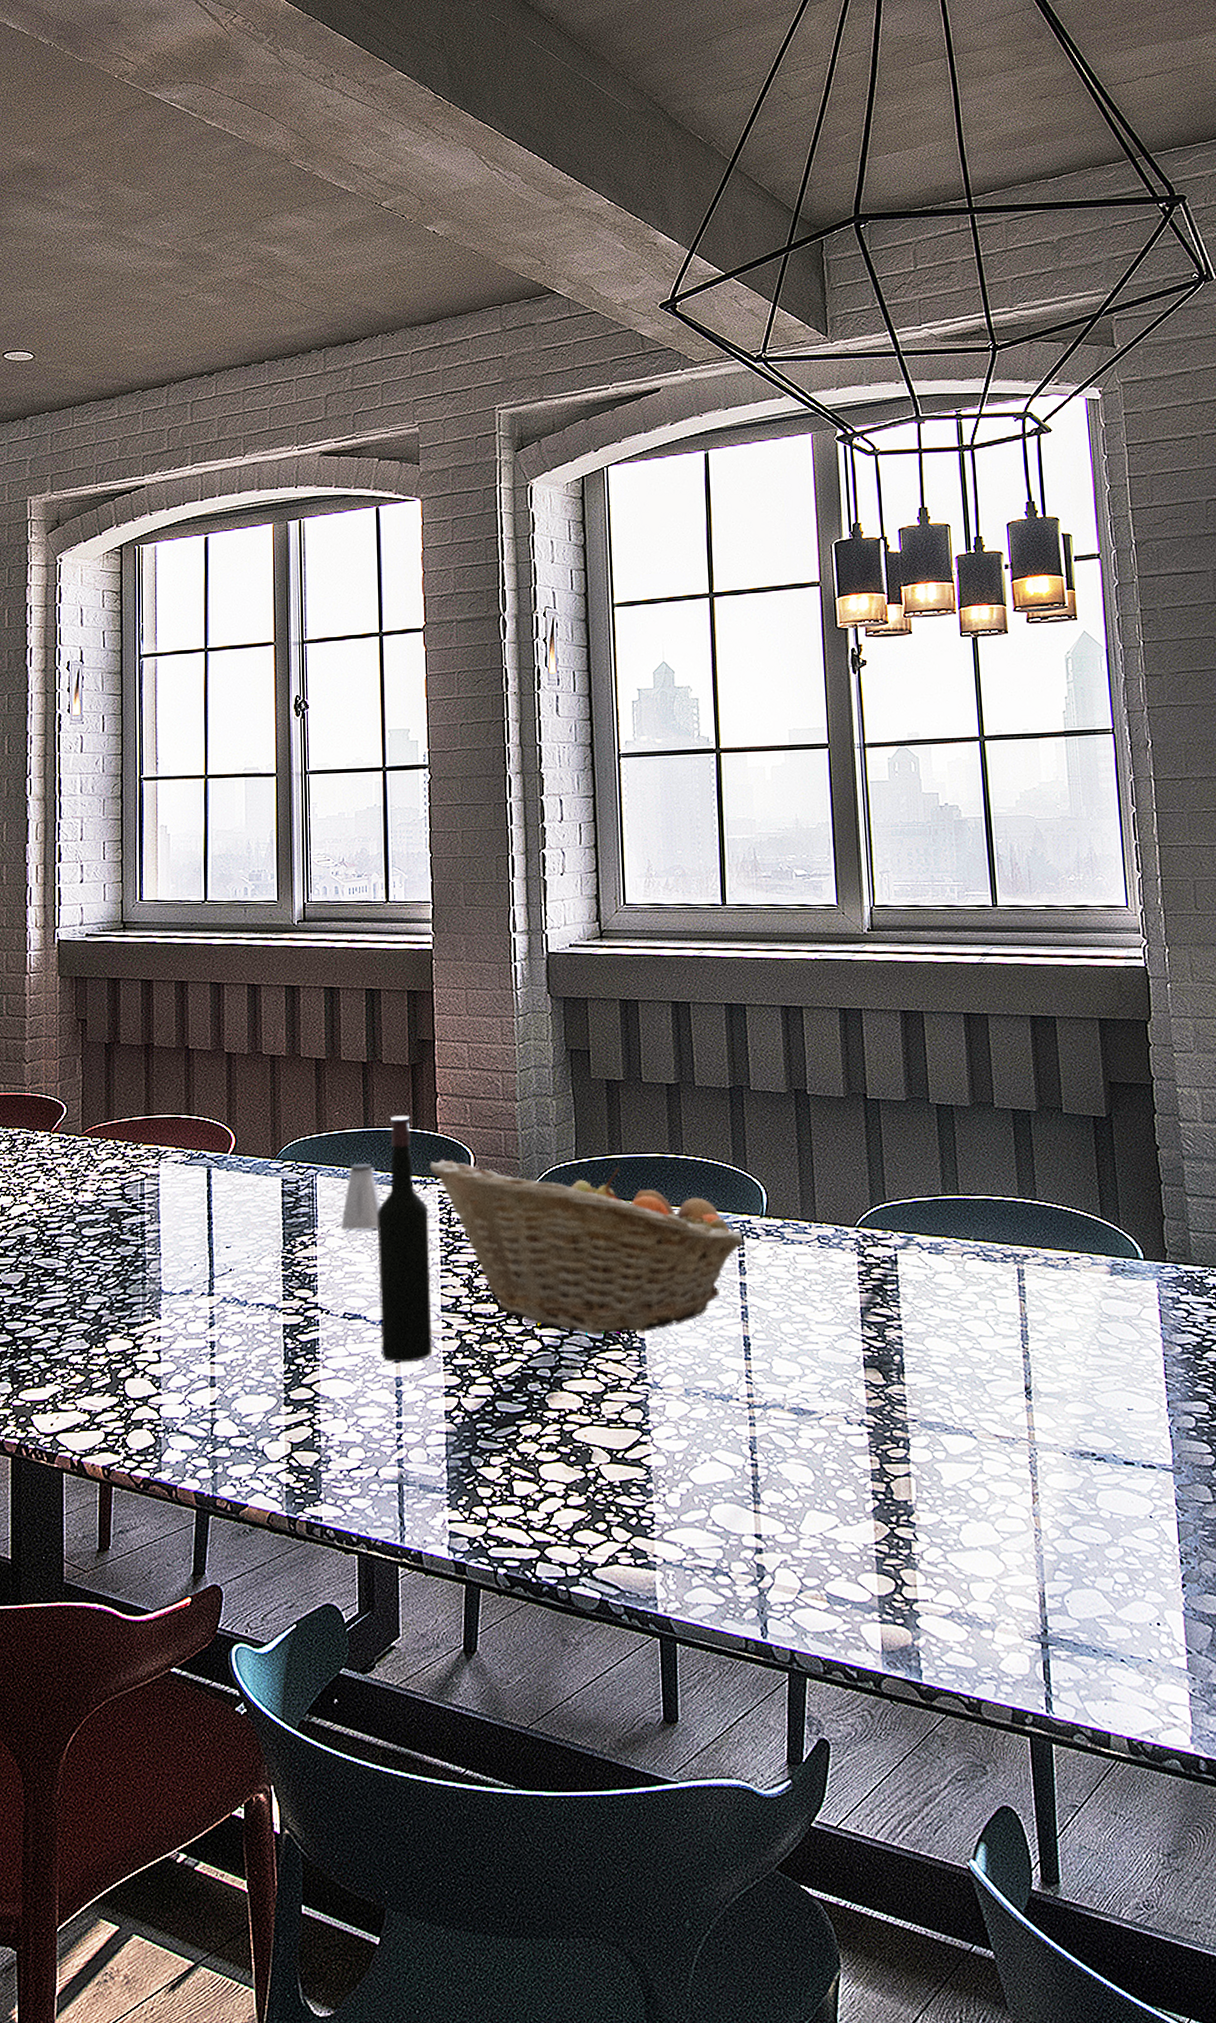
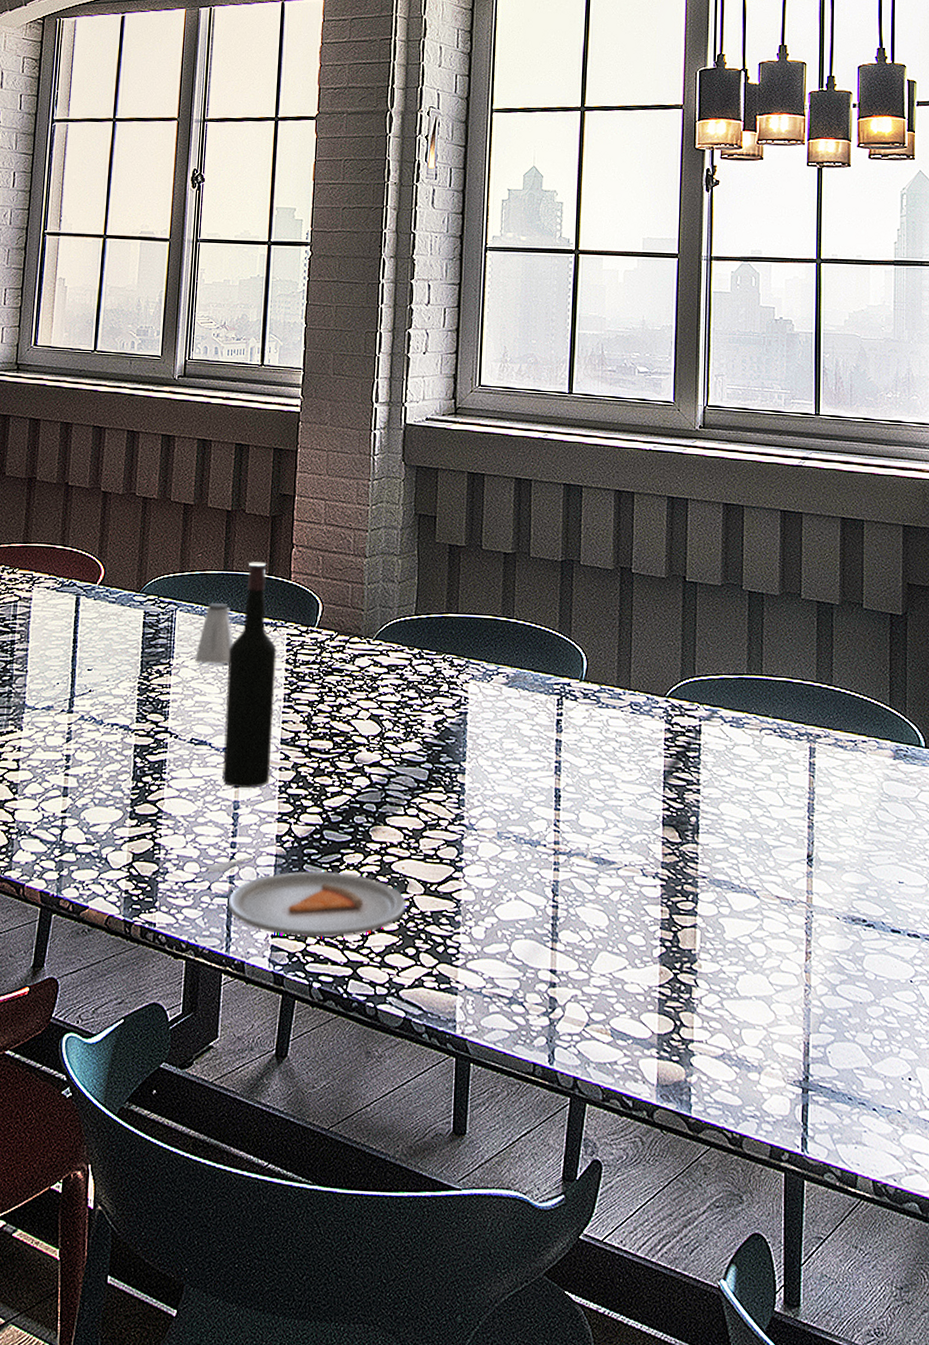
dinner plate: none [372,1437,592,1521] -> present [206,857,406,939]
fruit basket: present [429,1159,745,1335] -> none [280,605,564,778]

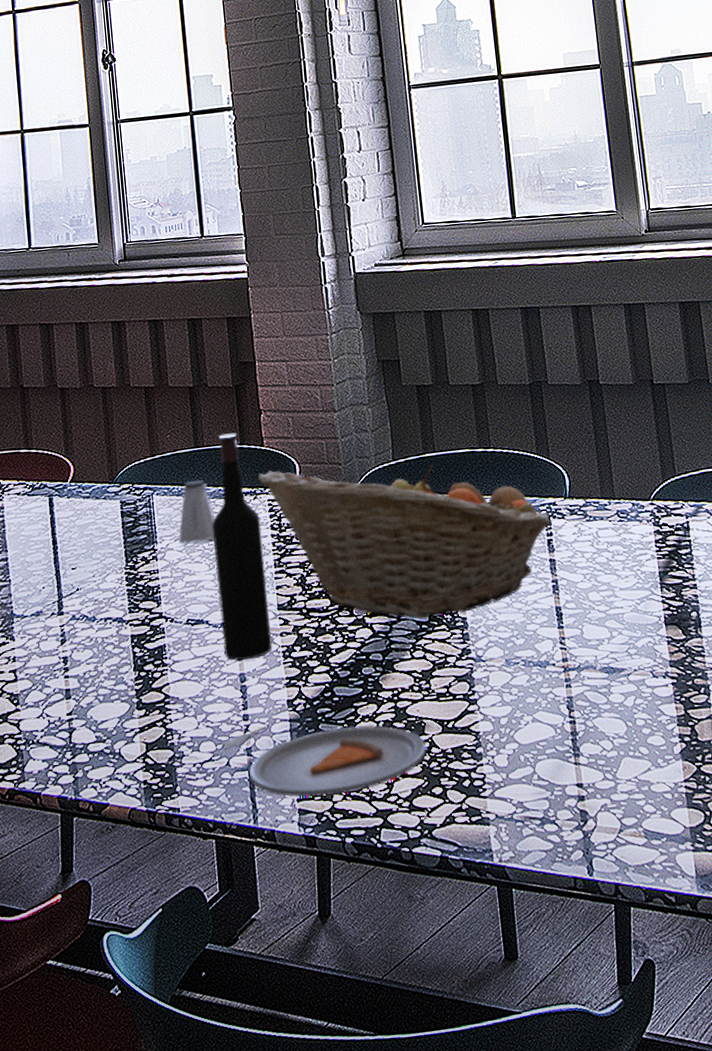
fruit basket: none [280,605,564,778] -> present [257,464,552,619]

